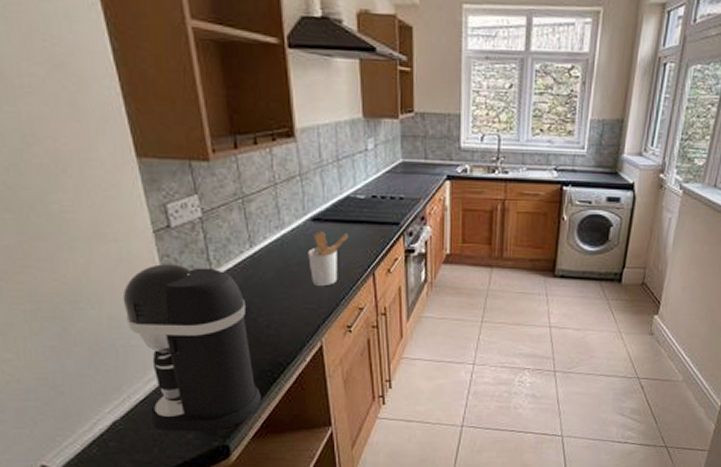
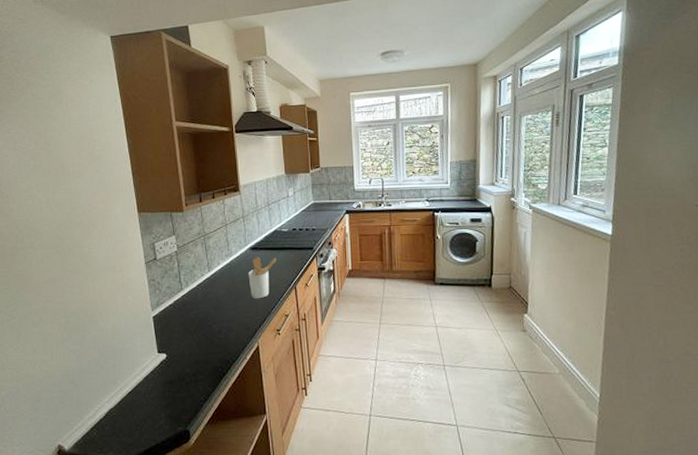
coffee maker: present [122,264,261,432] -> none [122,286,214,419]

